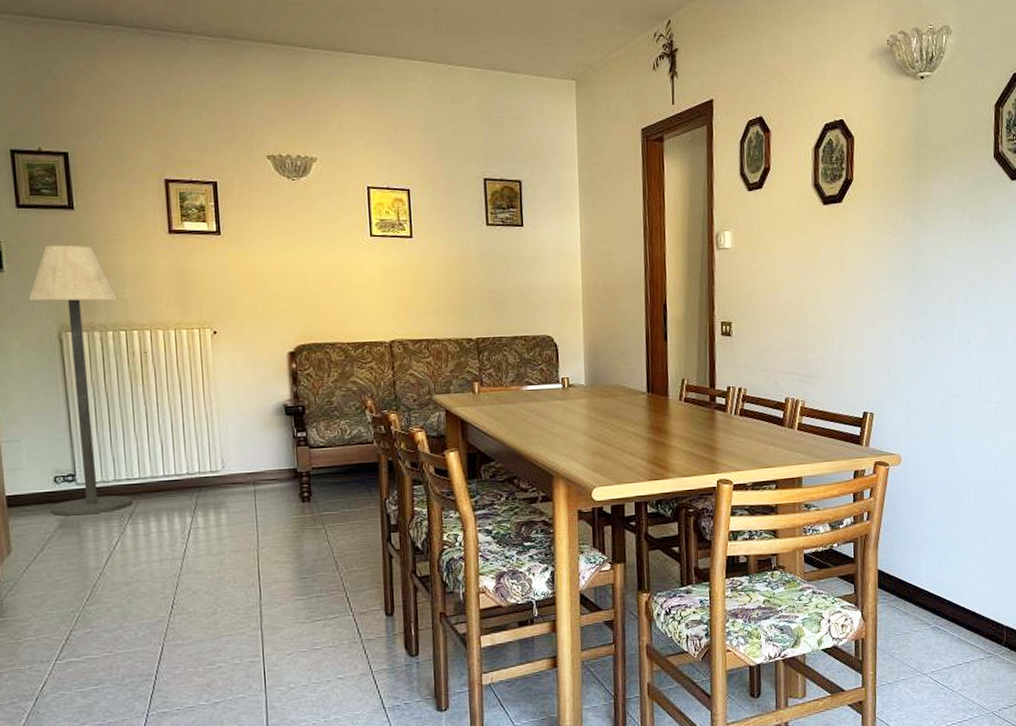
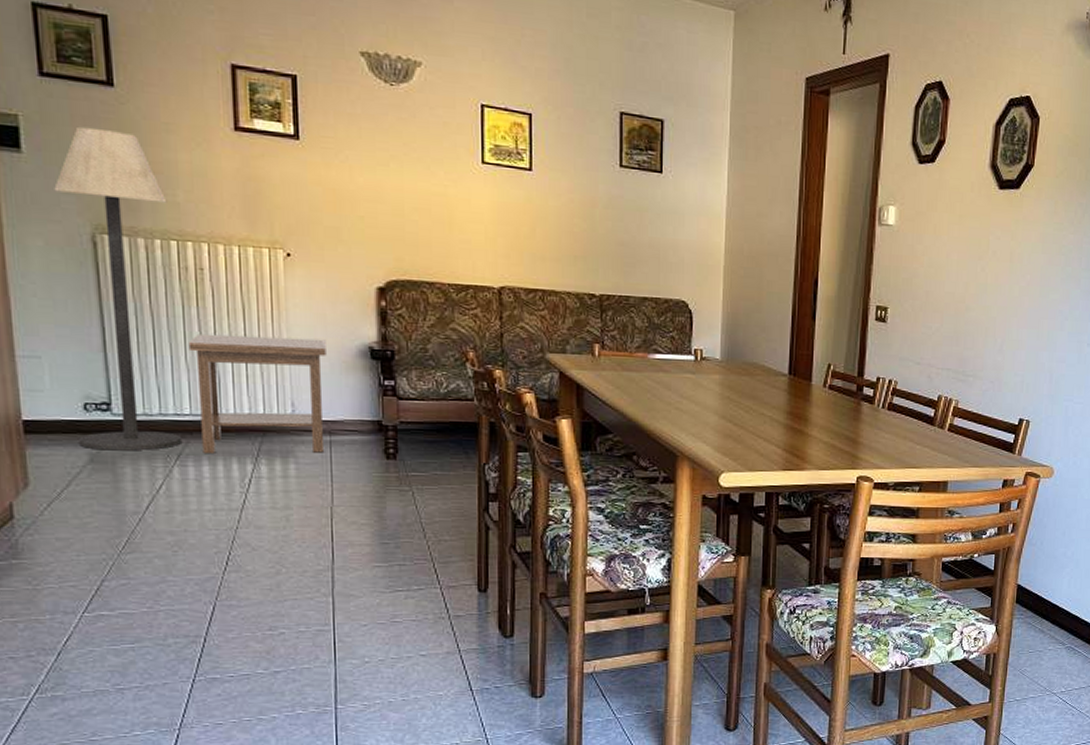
side table: none [136,402,249,511] -> present [188,333,326,453]

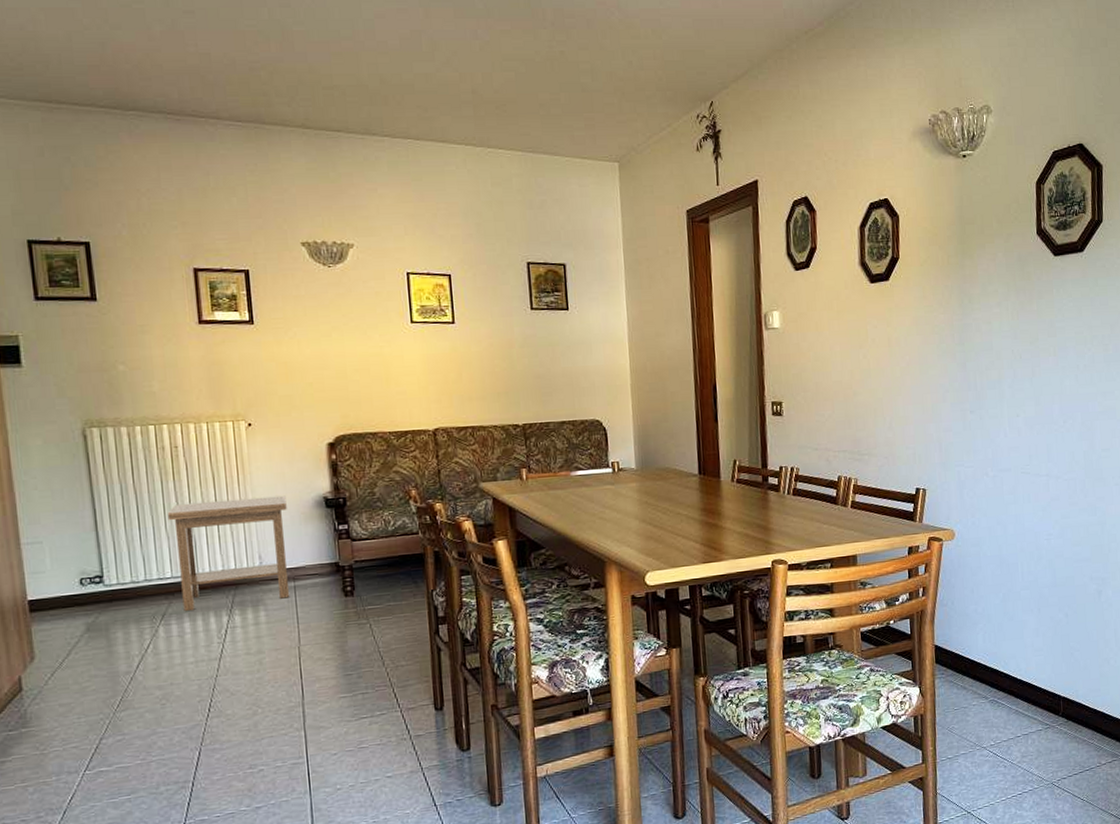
floor lamp: present [54,126,183,451] -> none [49,337,166,620]

